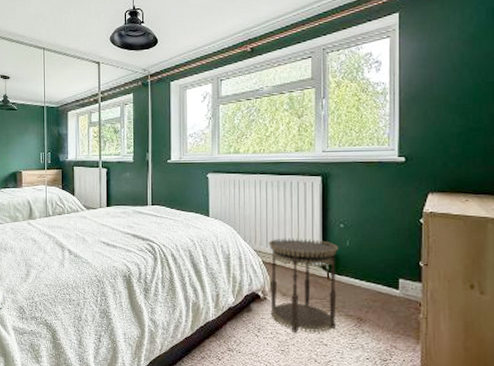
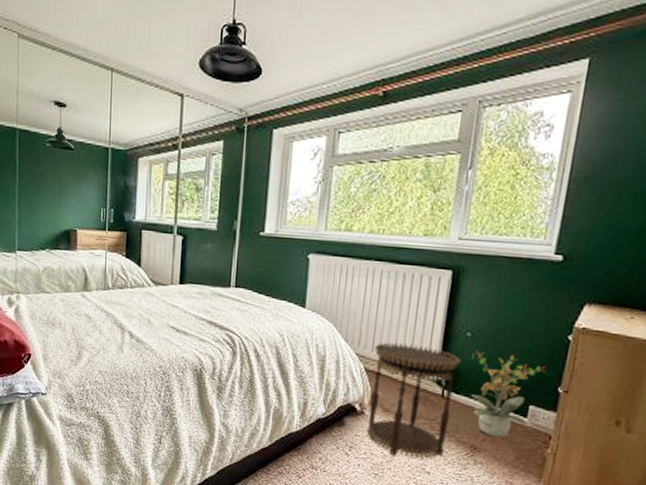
potted plant: none [350,238,407,308] -> present [471,351,547,437]

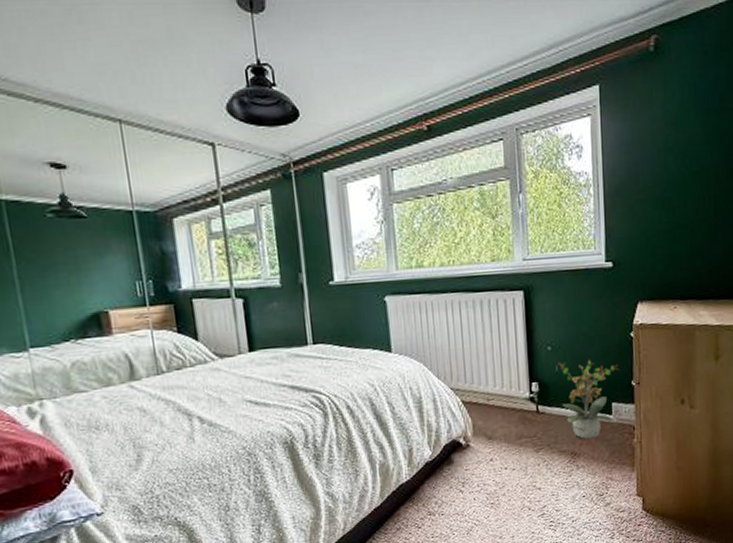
side table: present [367,342,461,459] -> none [467,367,549,480]

